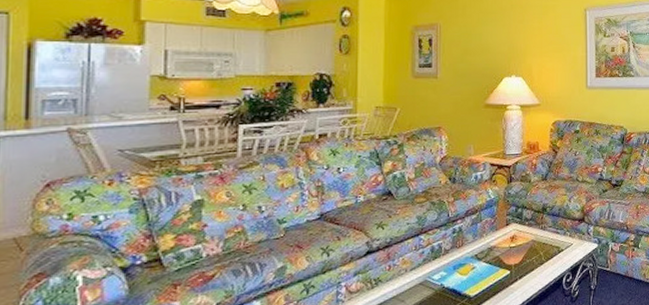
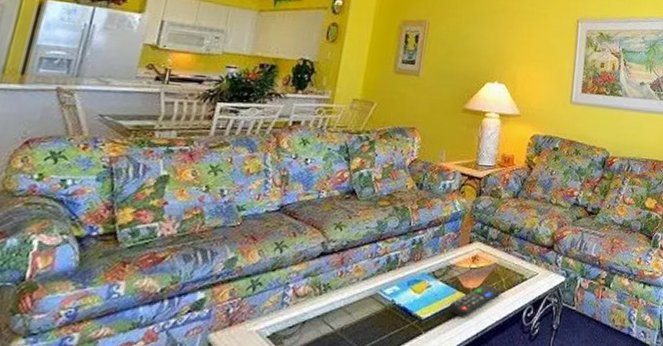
remote control: none [494,258,540,291] -> present [448,284,500,318]

